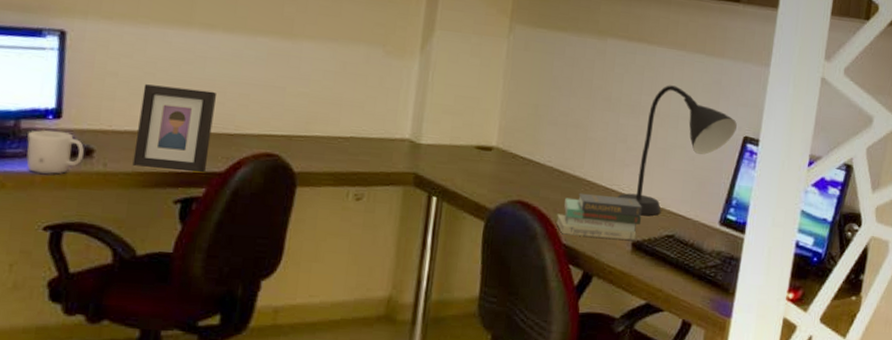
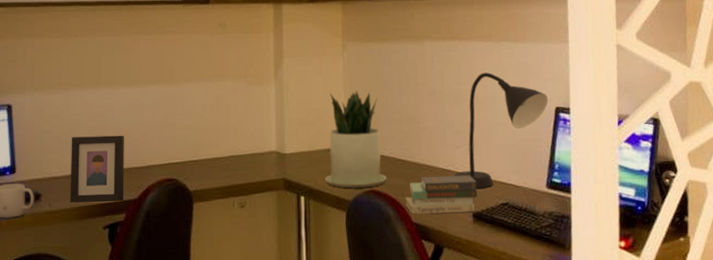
planter: none [464,80,543,197] -> present [324,90,387,188]

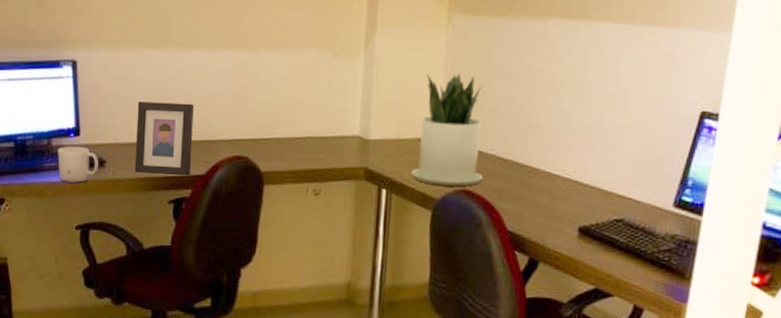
books: present [405,175,478,215] -> none [501,179,589,225]
desk lamp: present [454,72,548,189] -> none [563,62,693,201]

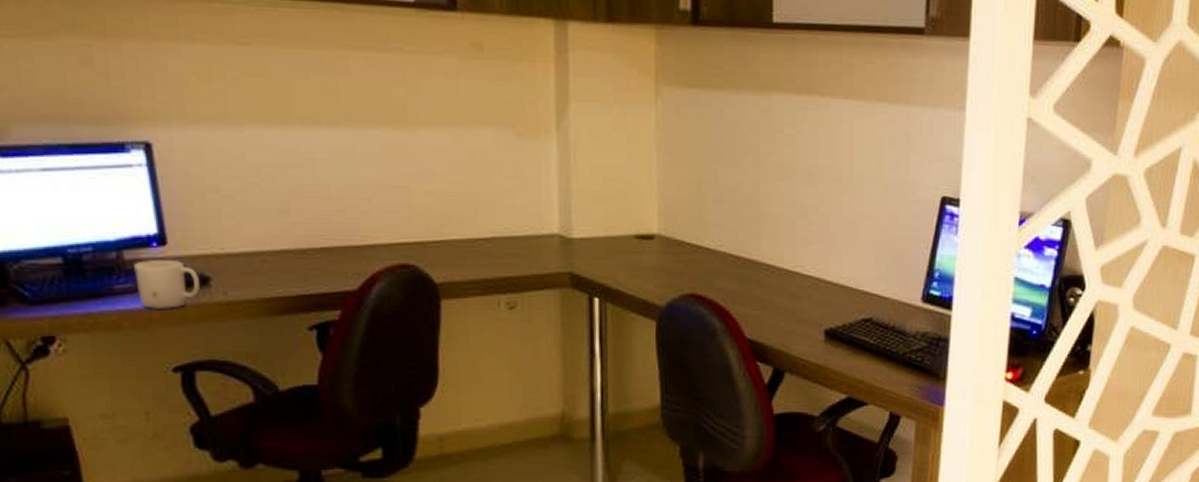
picture frame: present [134,101,194,176] -> none [250,197,337,293]
planter: present [411,73,483,186] -> none [627,156,713,290]

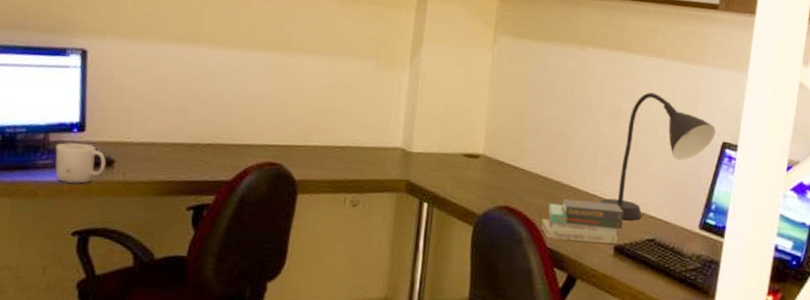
books: none [737,279,833,328] -> present [541,198,624,244]
desk lamp: none [803,143,932,299] -> present [600,92,716,221]

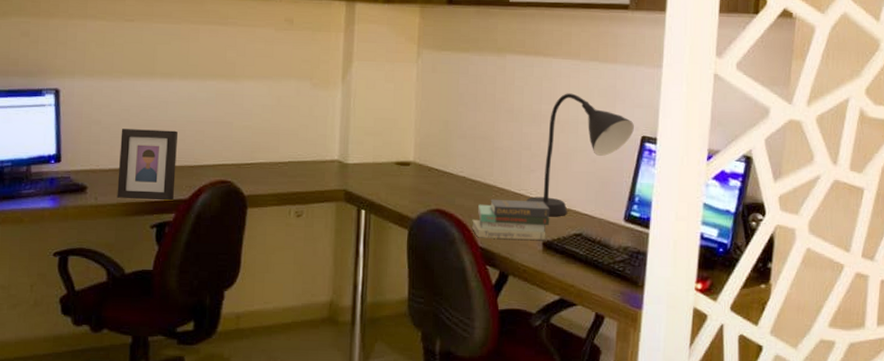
mug: present [55,142,107,183] -> none [36,173,80,209]
picture frame: none [149,98,223,182] -> present [117,129,178,201]

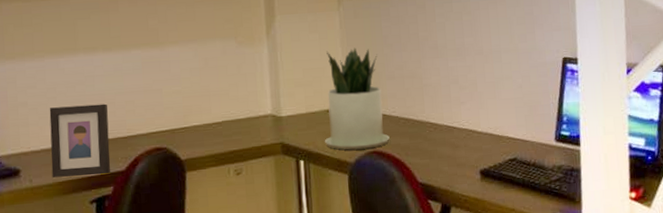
planter: none [388,102,454,206] -> present [324,47,390,150]
books: present [472,199,550,240] -> none [409,131,485,174]
desk lamp: present [526,93,634,217] -> none [460,24,555,146]

